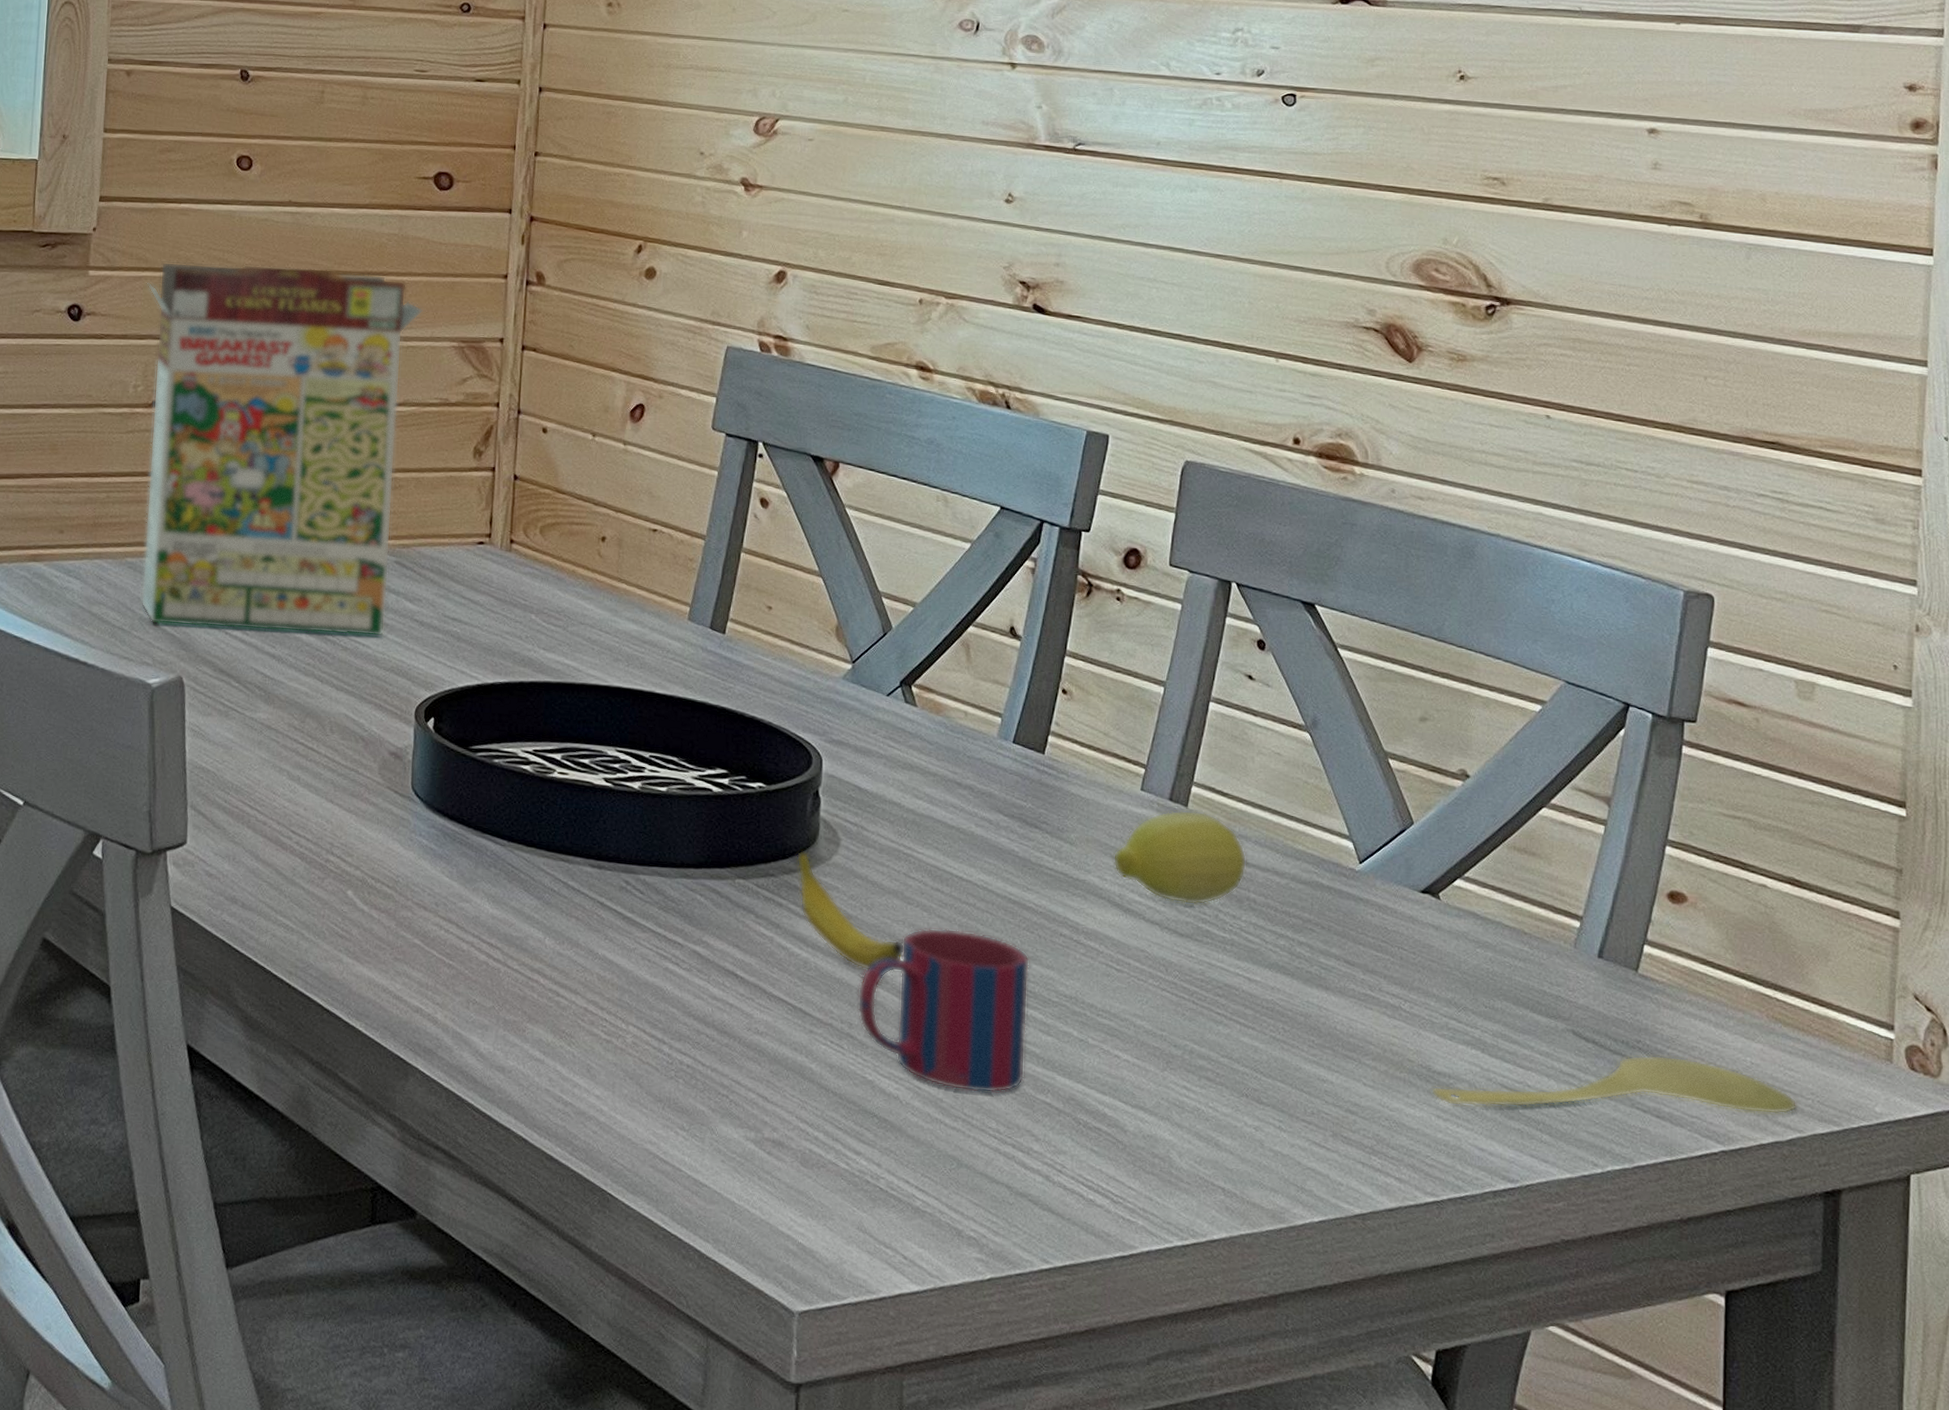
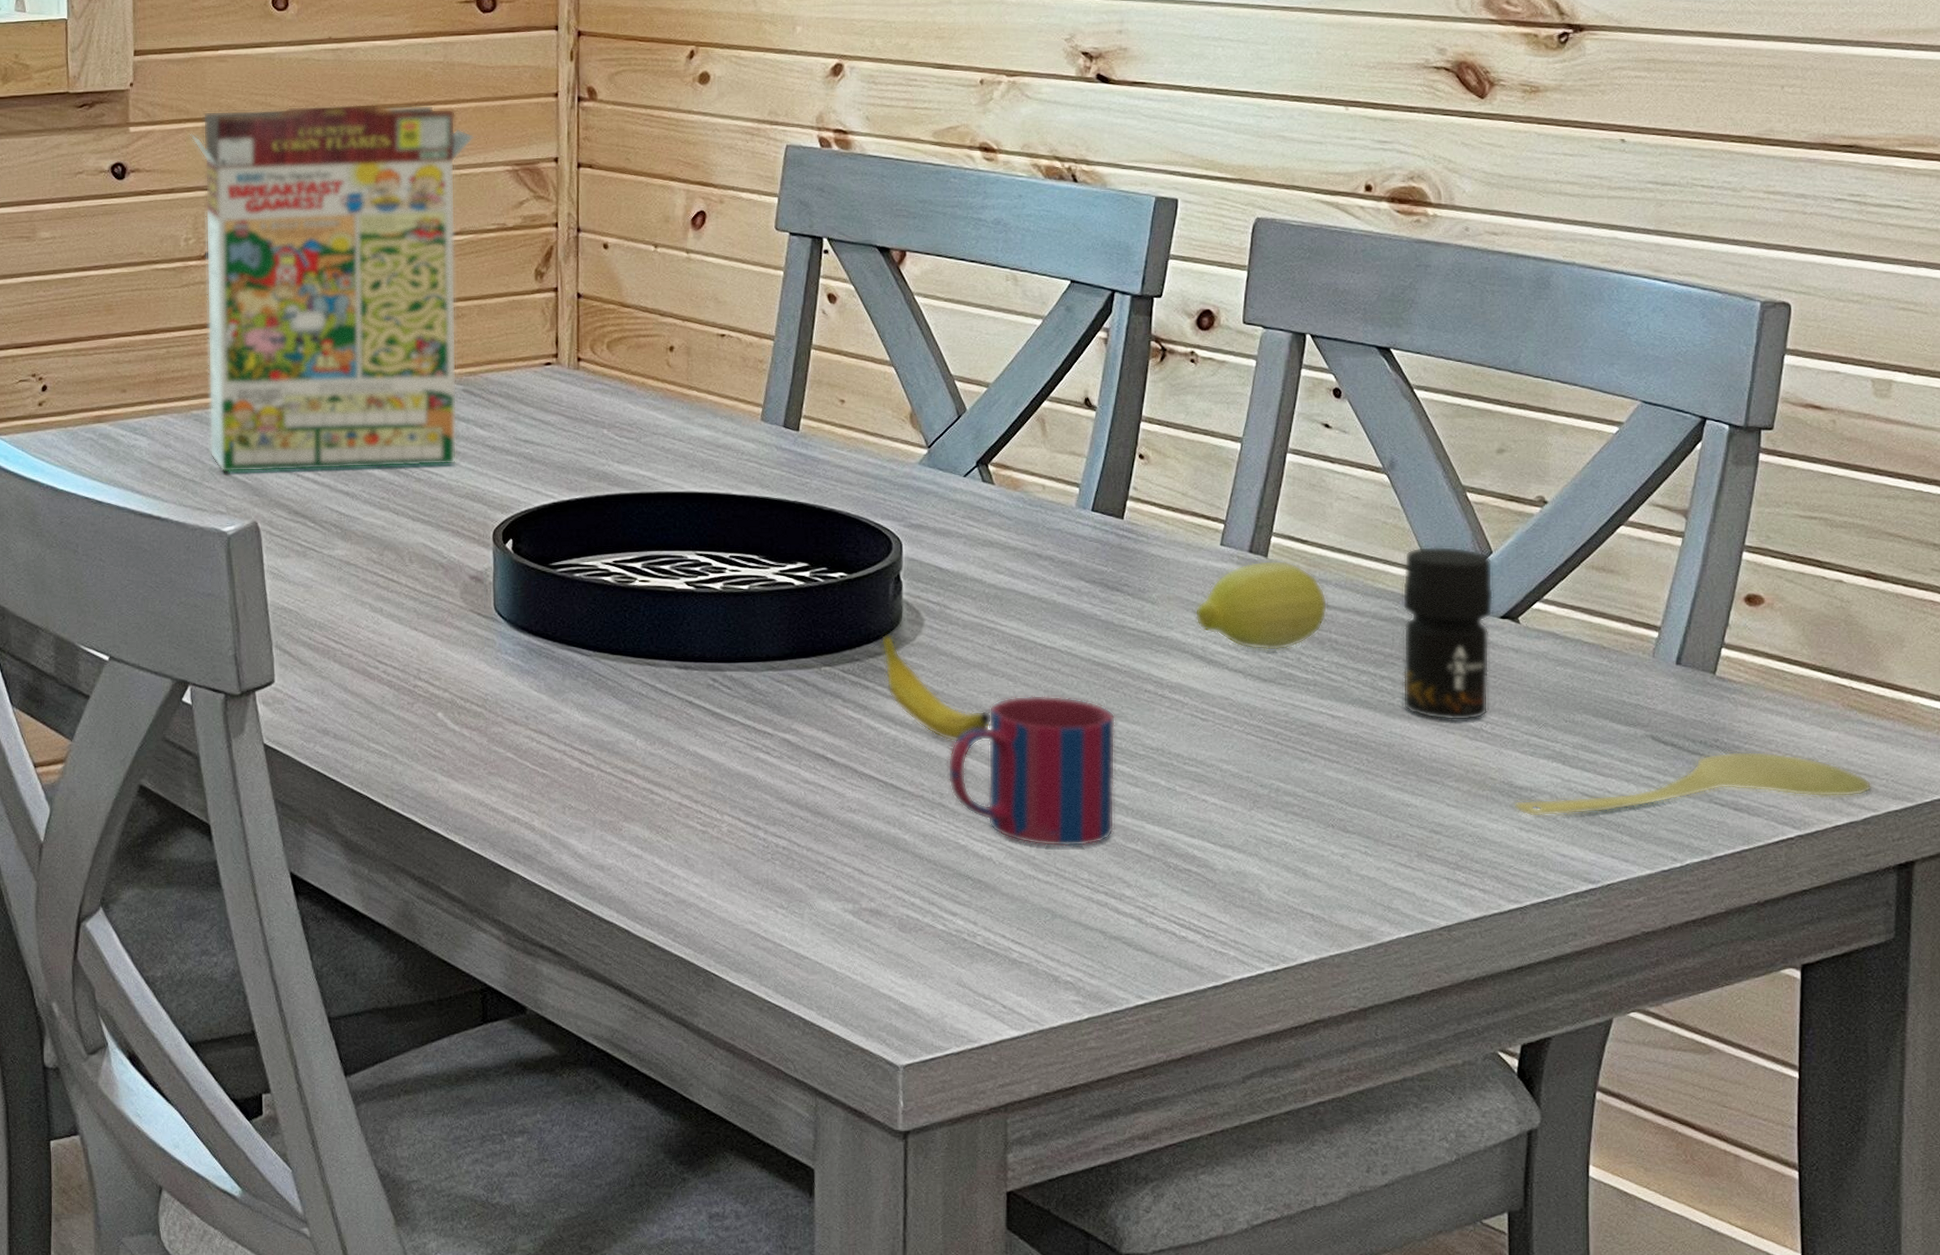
jar: none [1320,810,1415,997] -> present [1402,546,1494,721]

